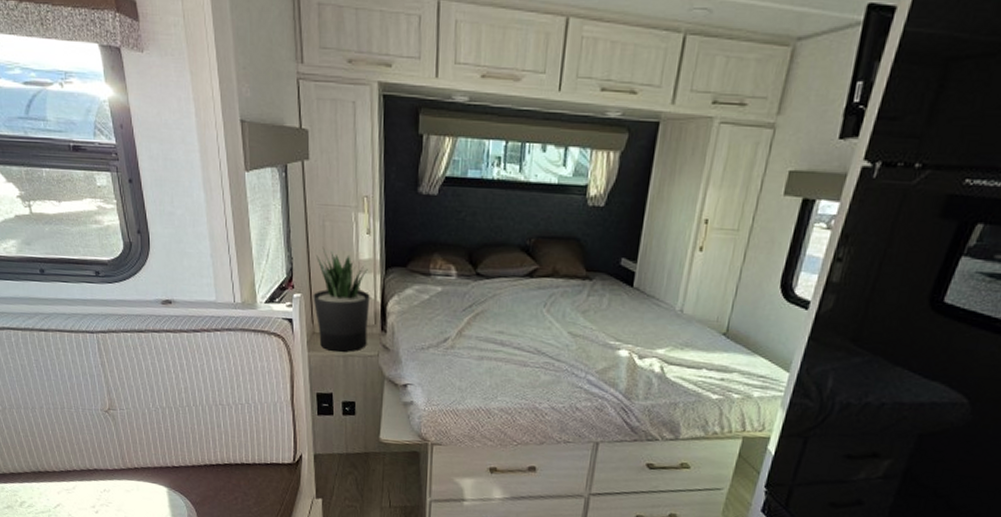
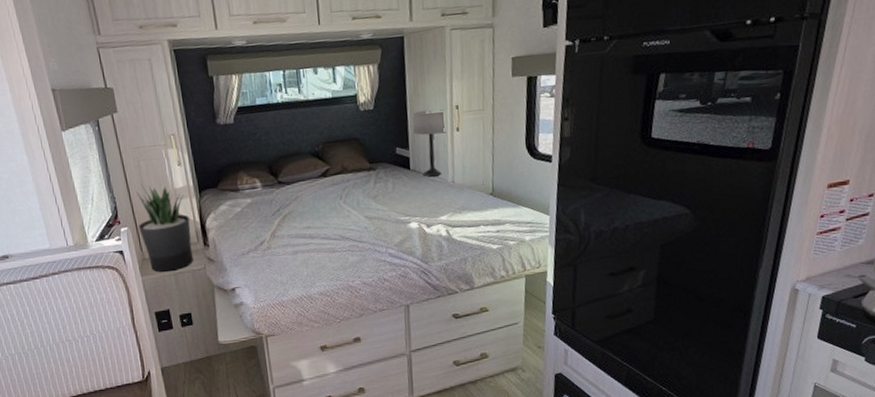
table lamp: none [646,218,691,301] -> present [412,109,446,177]

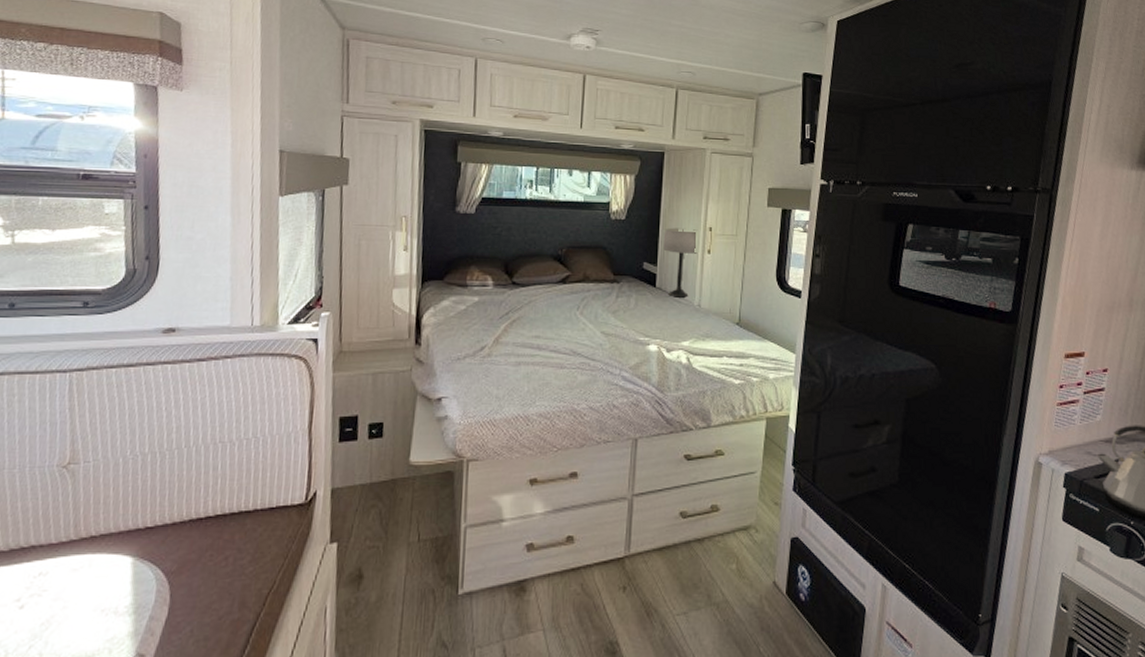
planter: present [136,183,193,272] -> none [342,264,405,369]

